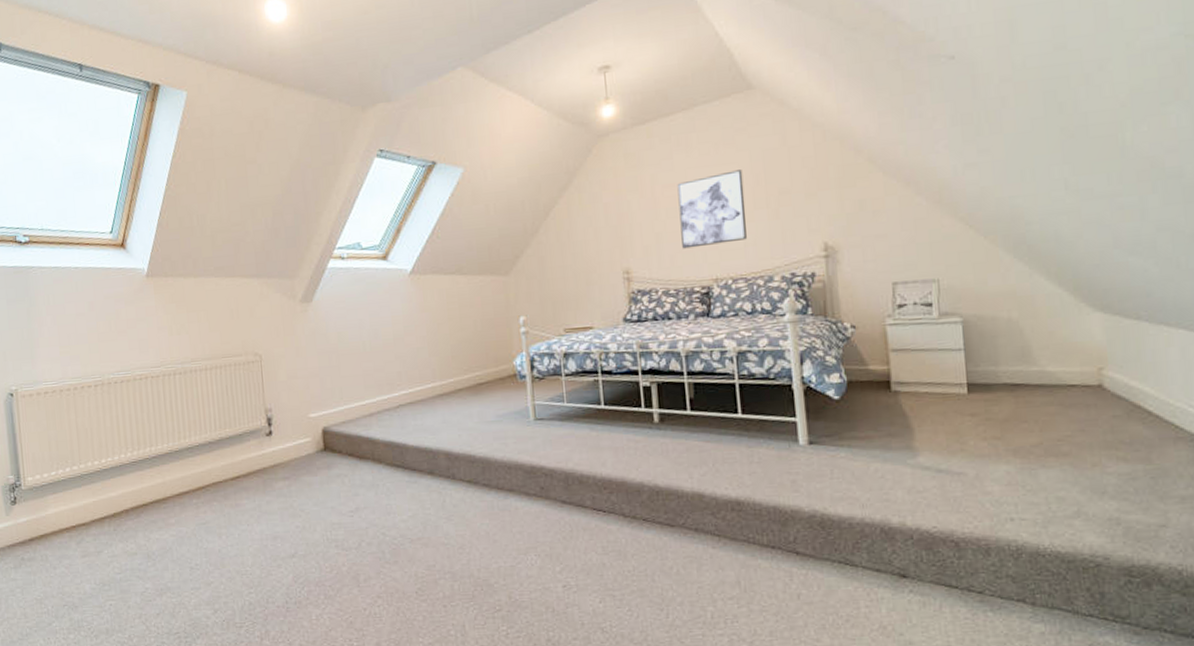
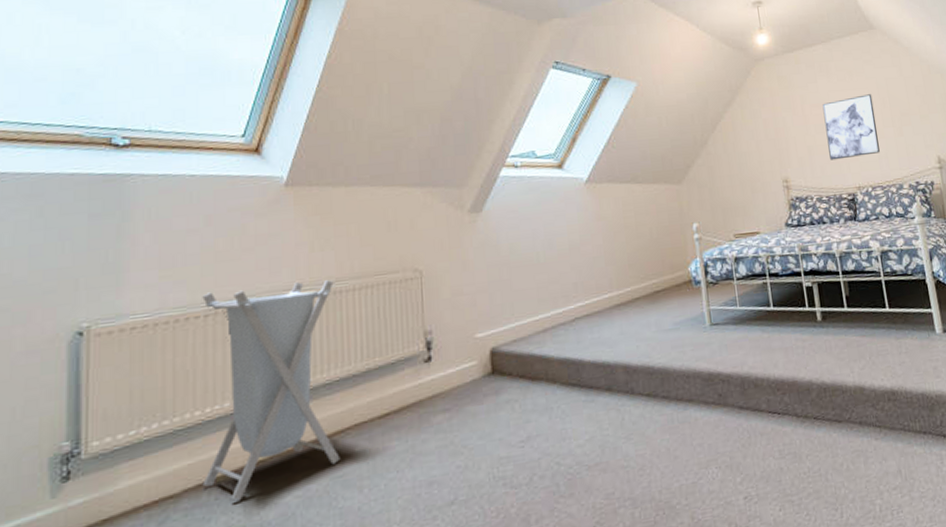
laundry hamper: none [92,360,203,533] -> present [202,280,340,500]

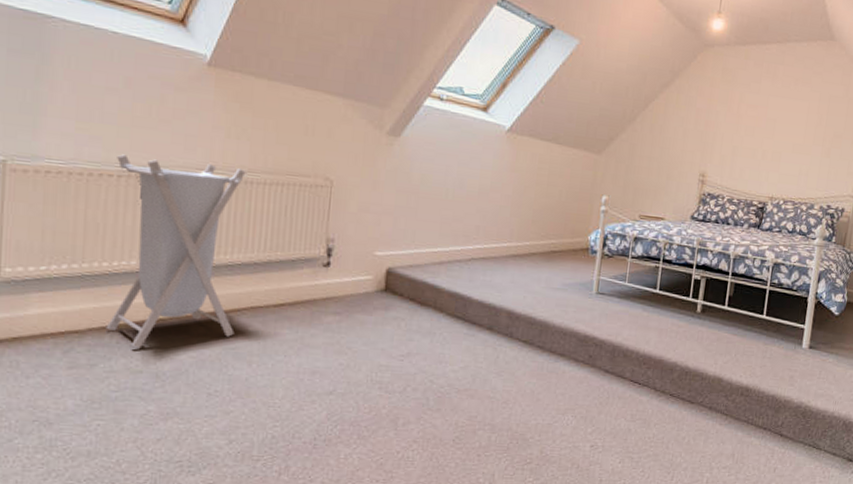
wall art: present [822,94,880,160] -> none [751,106,811,169]

